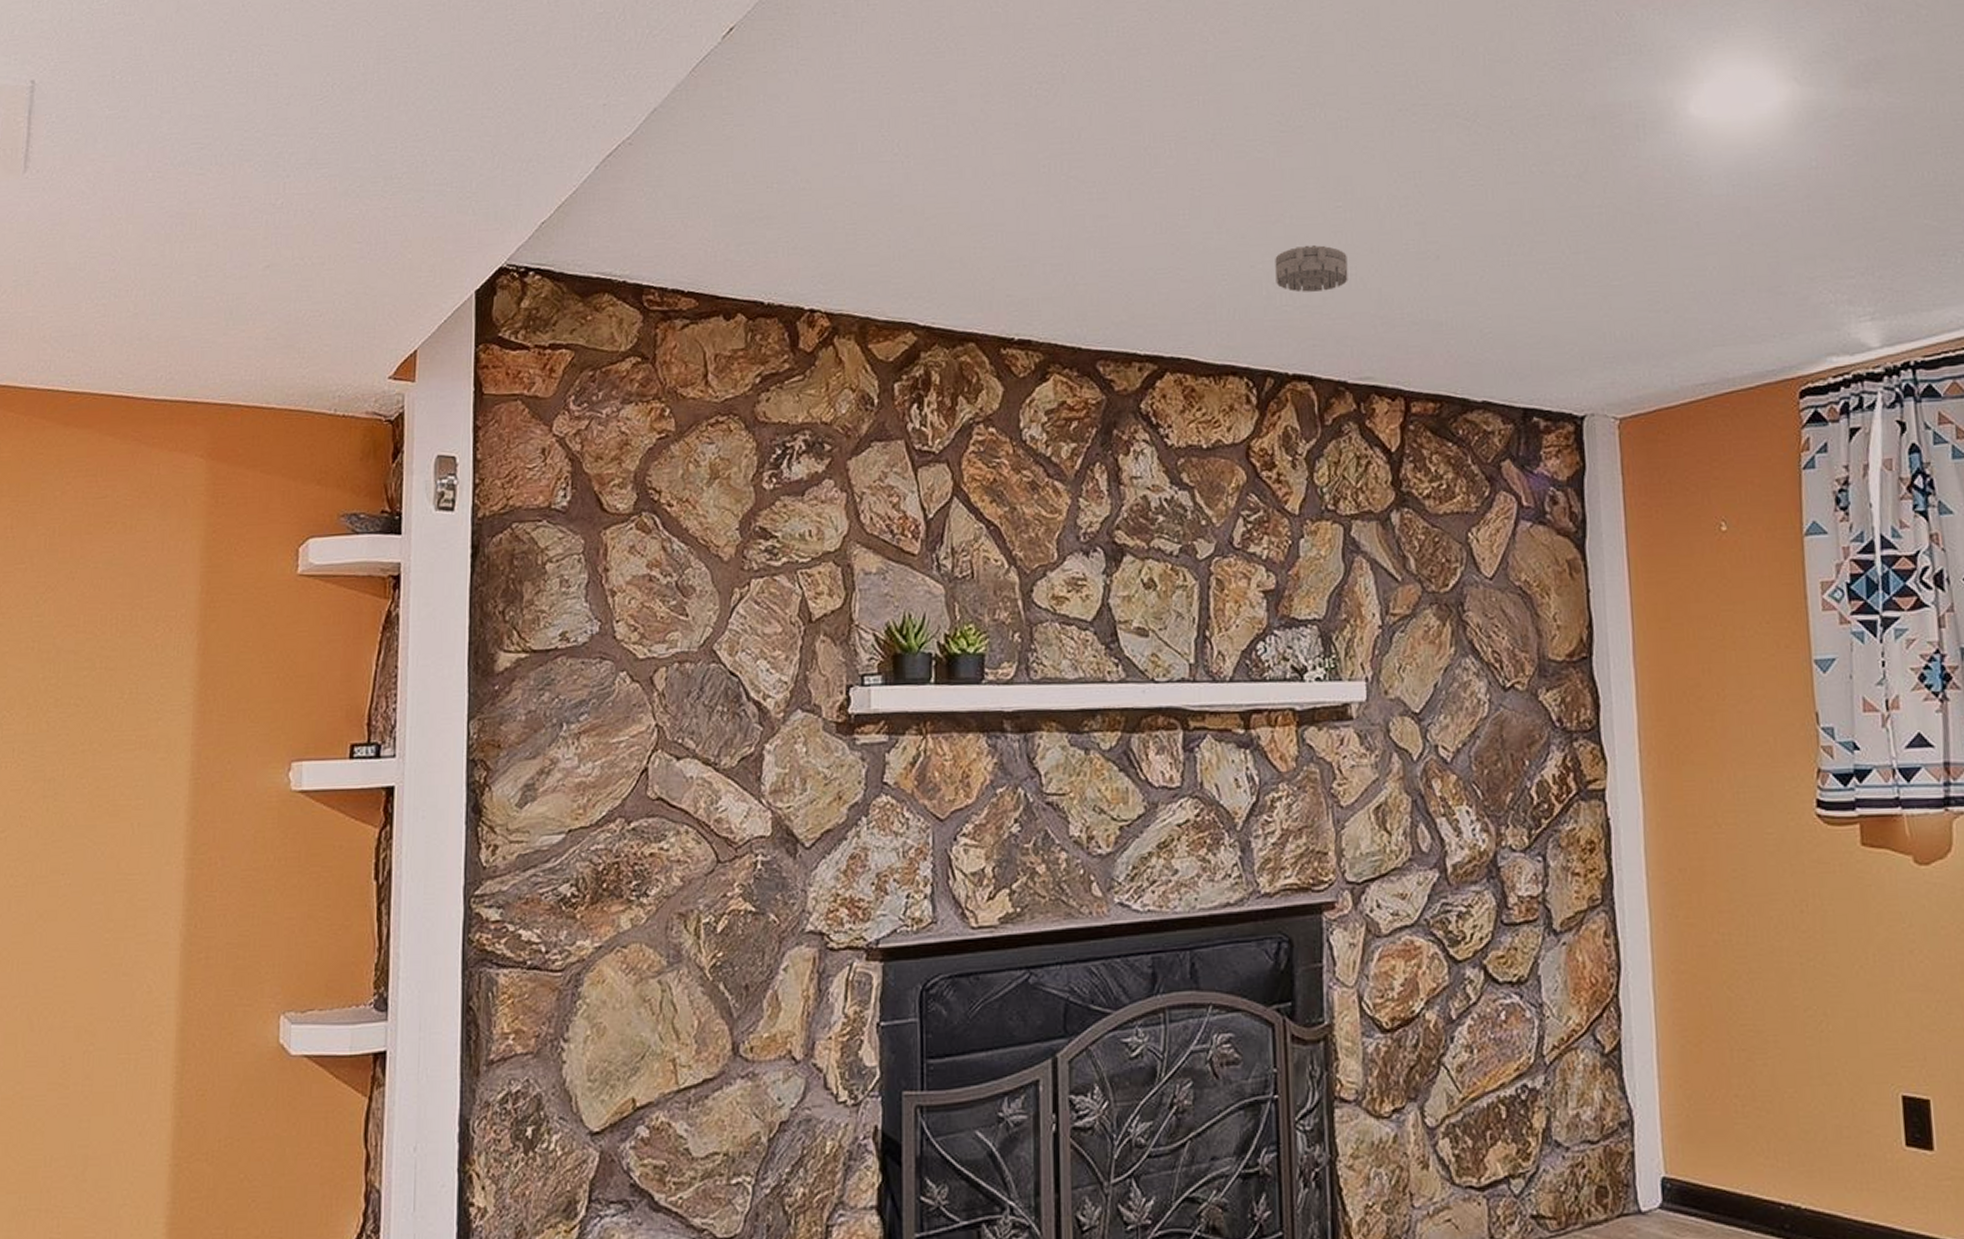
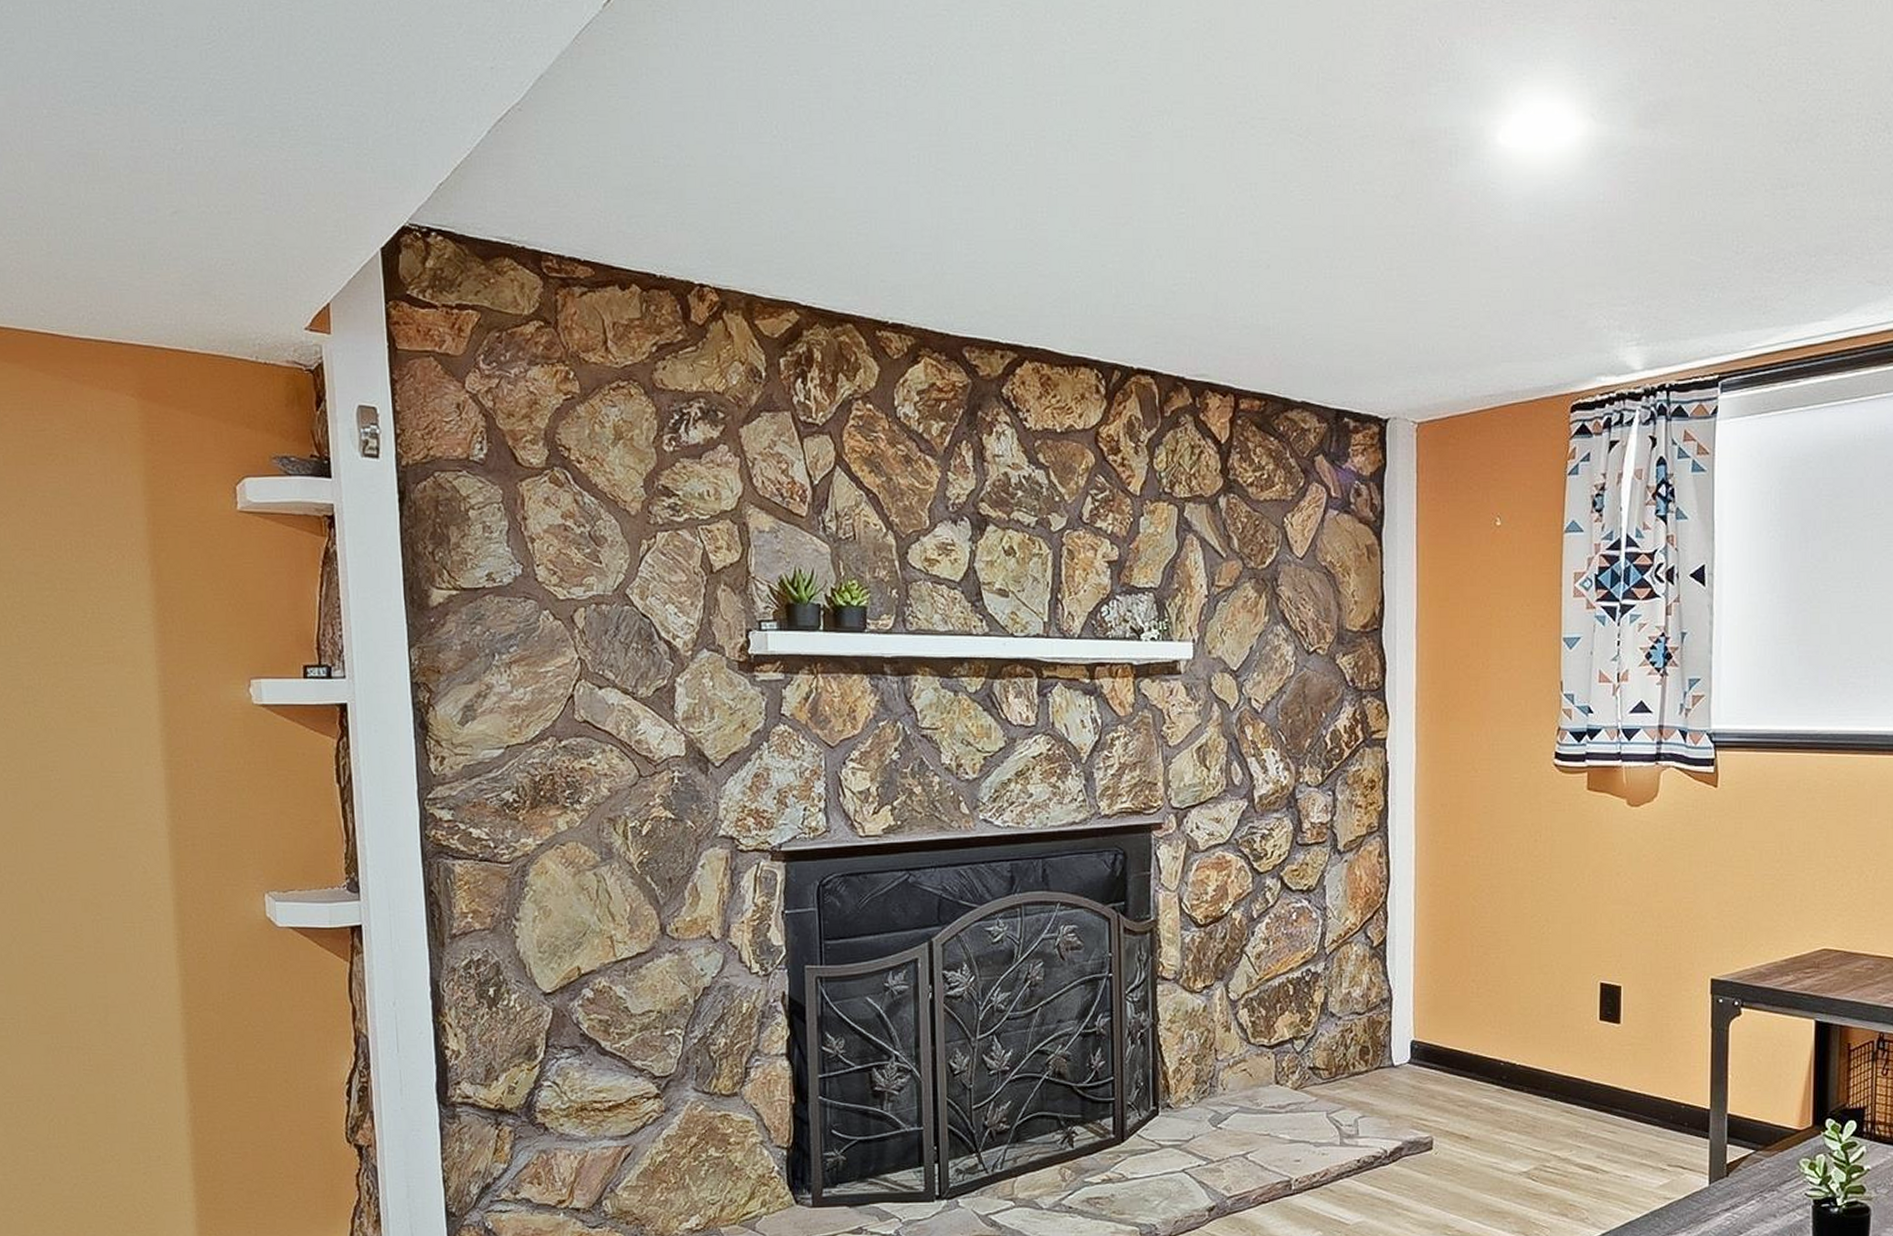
smoke detector: present [1275,244,1348,293] -> none [1124,248,1189,292]

